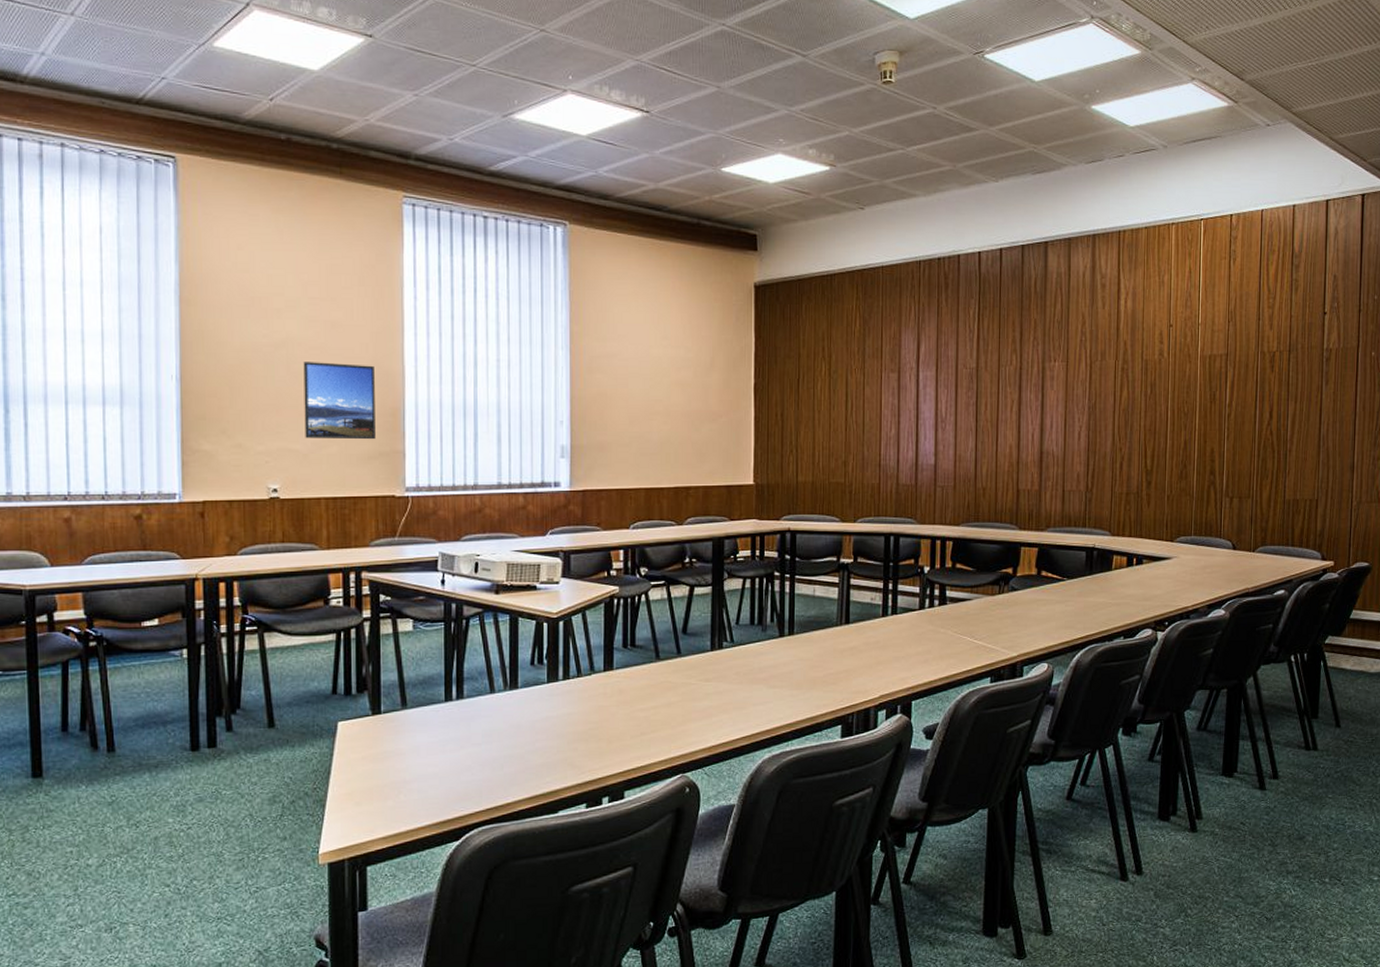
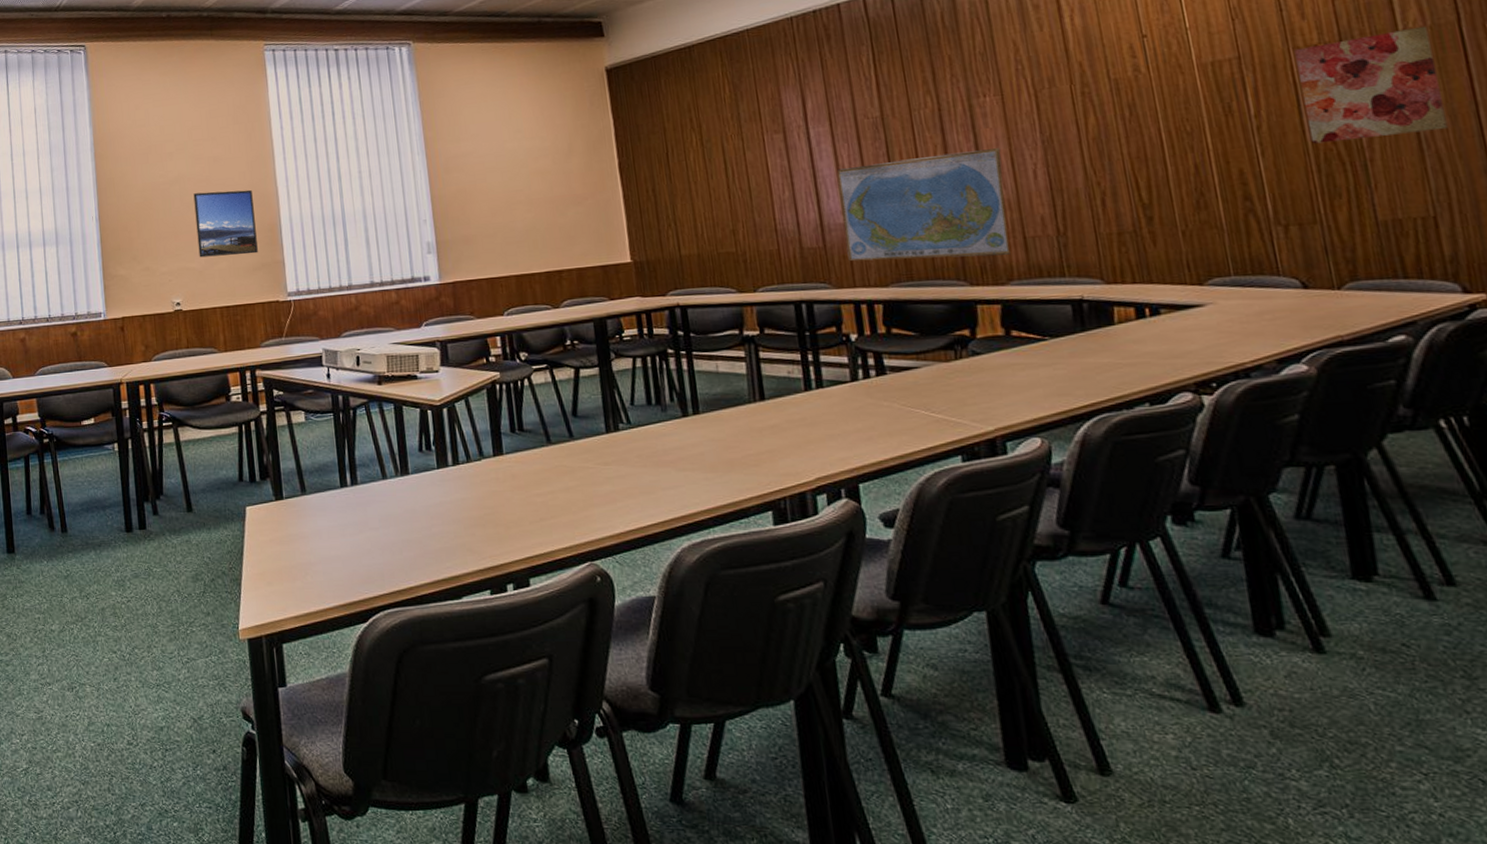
world map: none [933,408,1059,505] -> present [837,147,1010,262]
wall art: none [1258,347,1340,433] -> present [1294,26,1448,144]

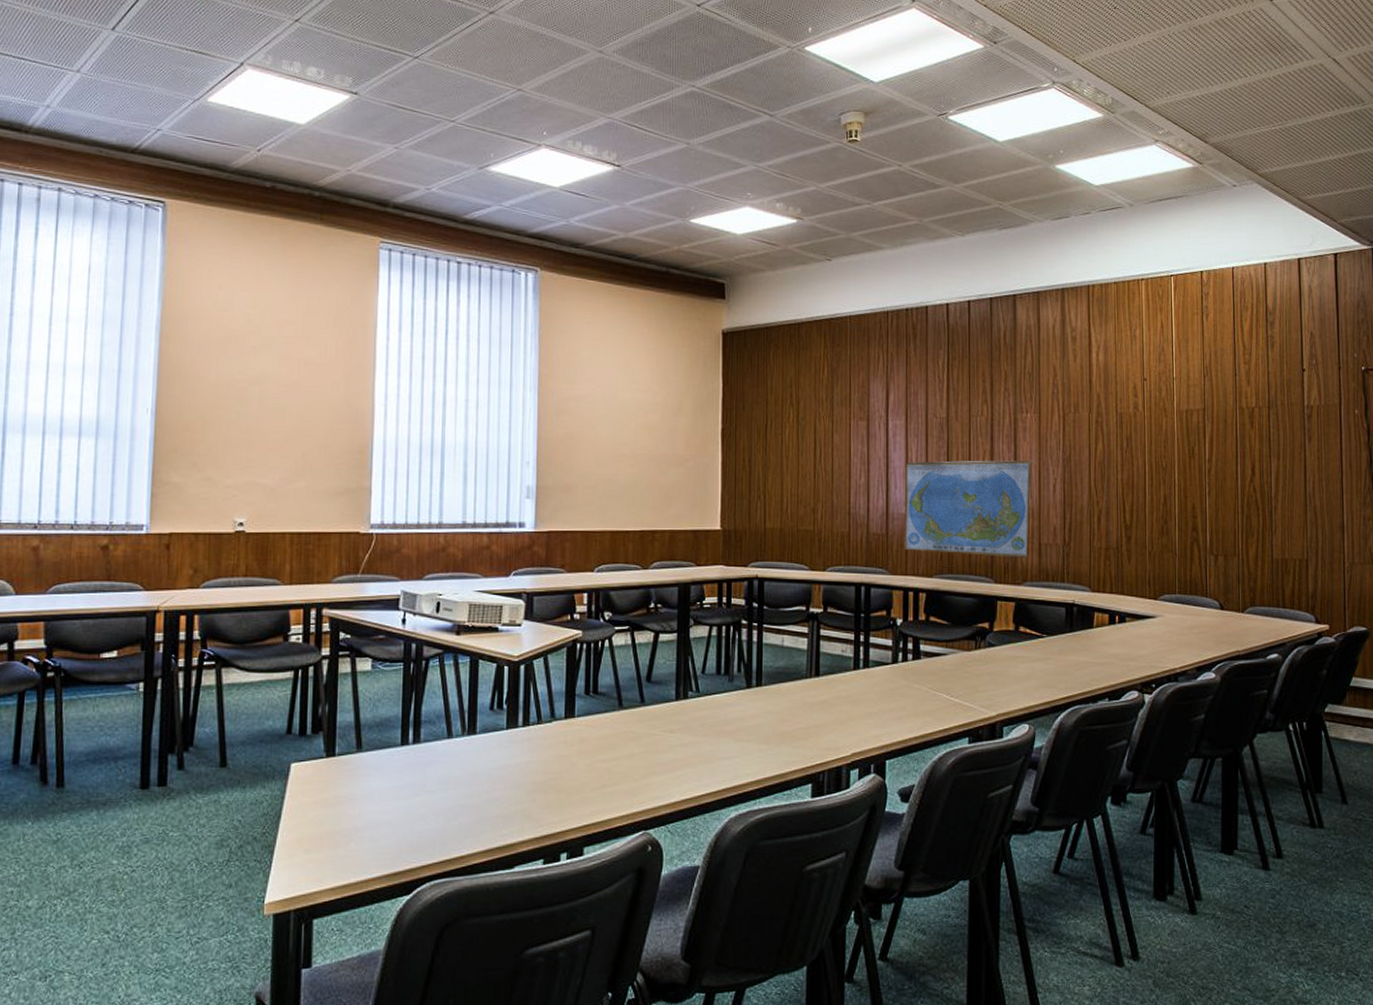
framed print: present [193,189,258,258] -> none [273,398,345,476]
wall art: present [1294,26,1448,144] -> none [1239,404,1323,491]

